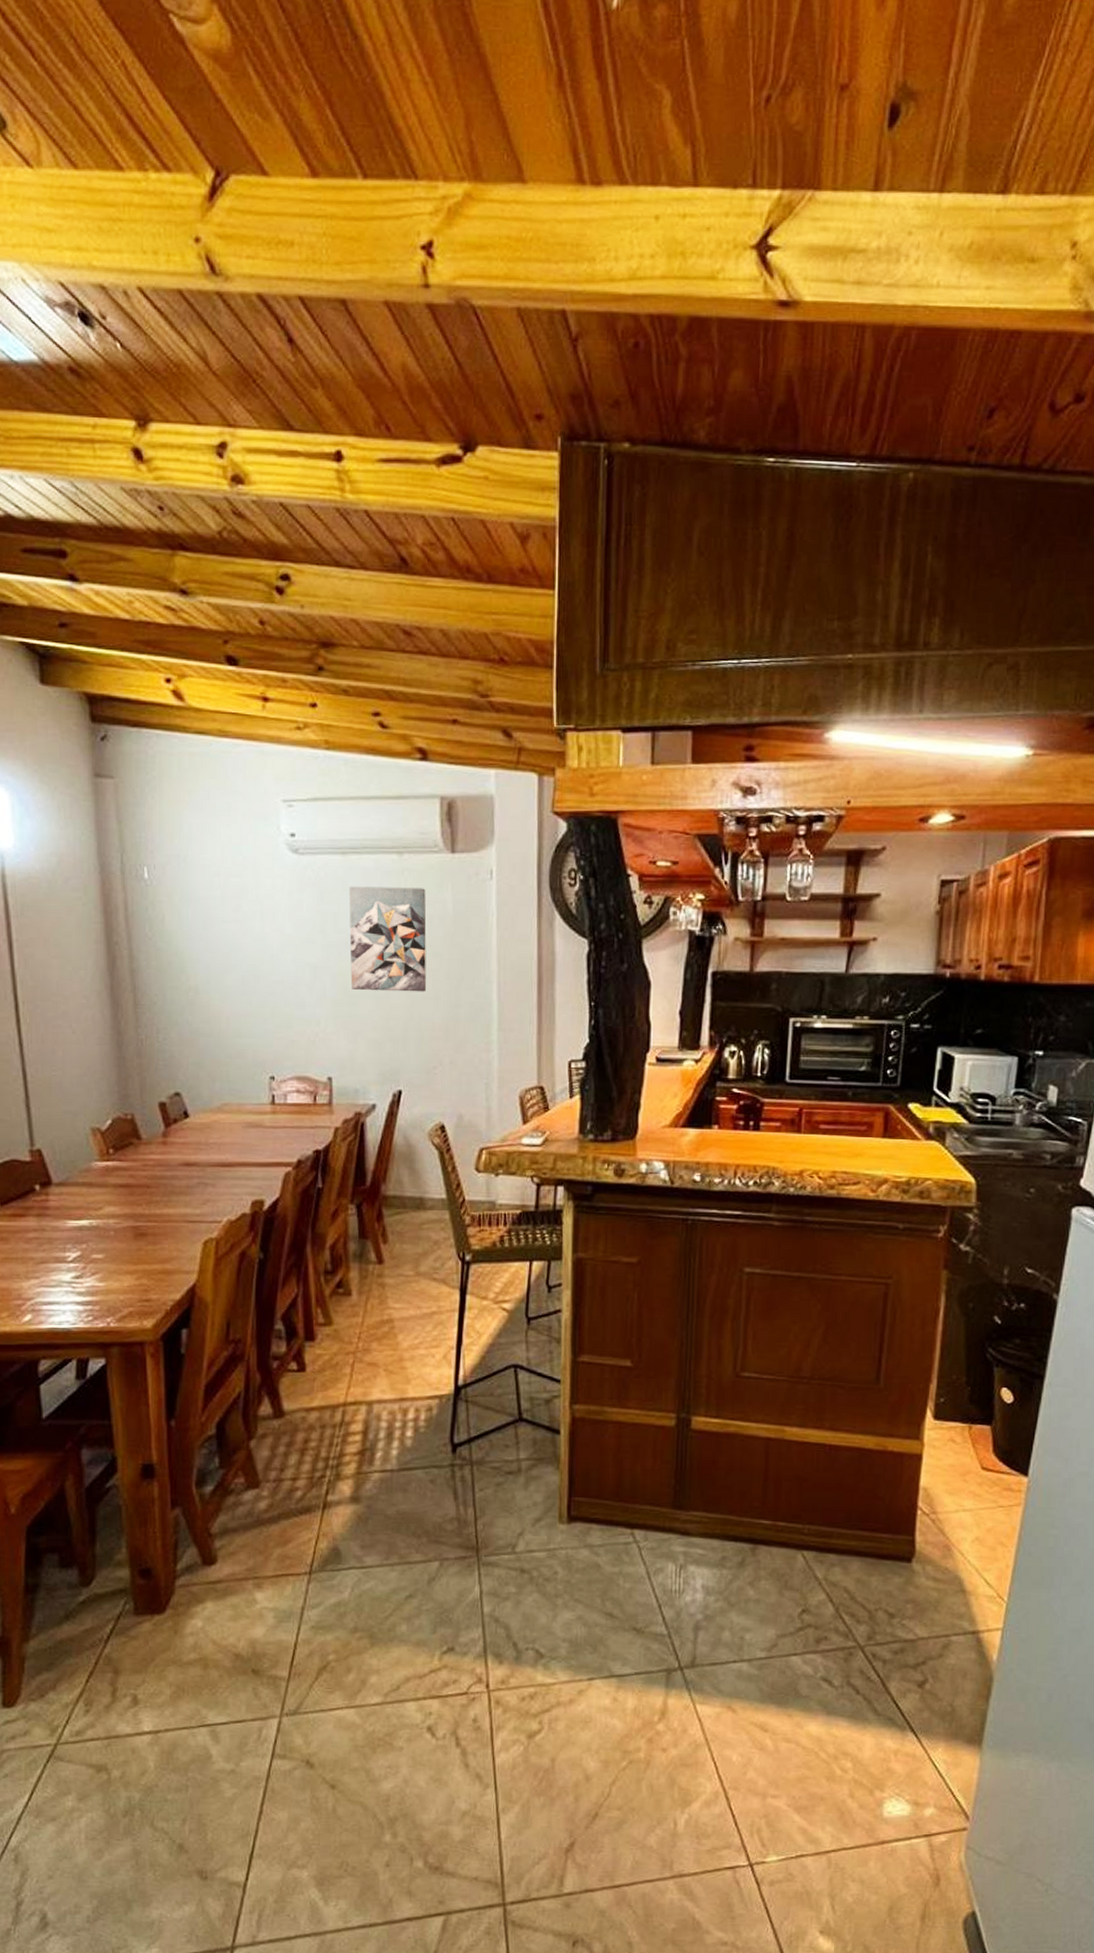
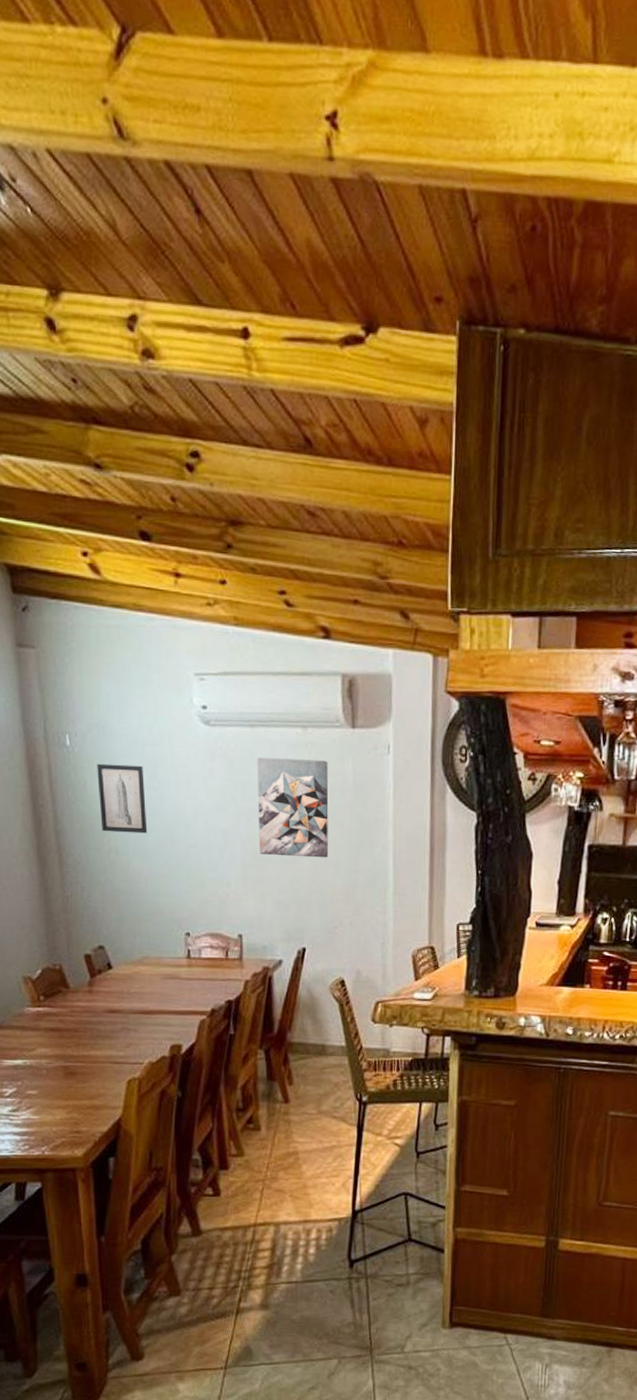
wall art: none [177,896,230,970] -> present [97,763,148,834]

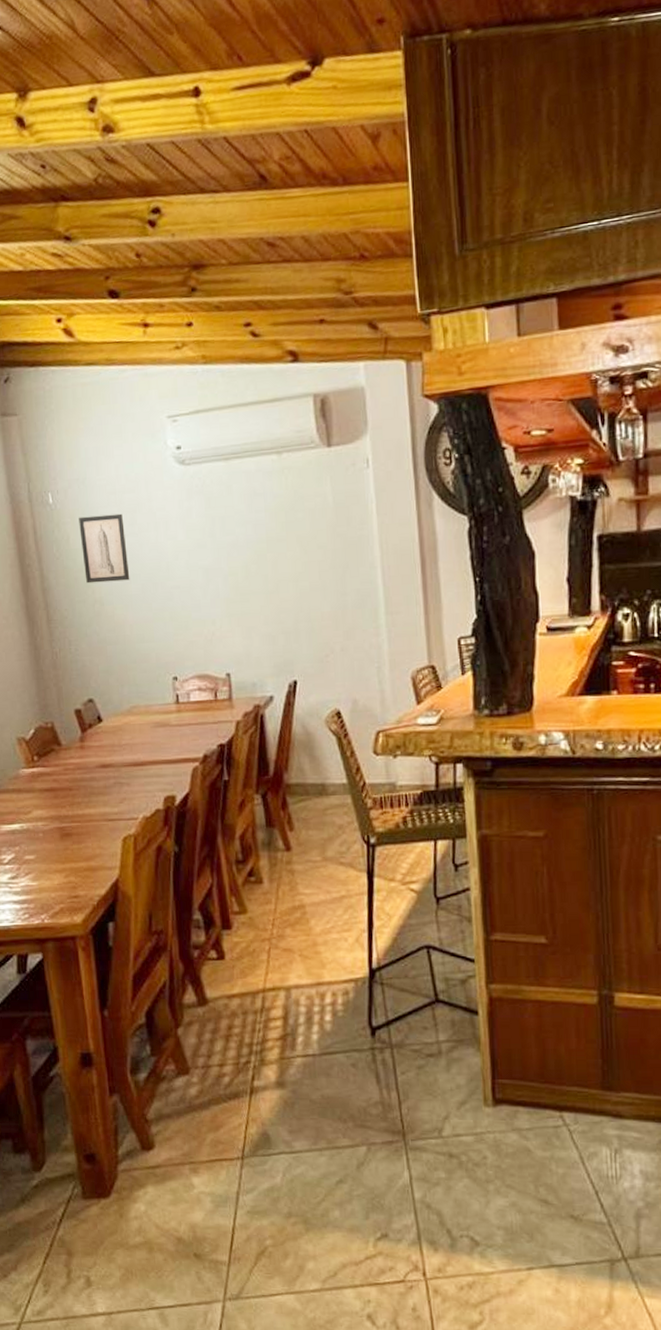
wall art: present [257,757,329,858] -> none [233,483,313,588]

